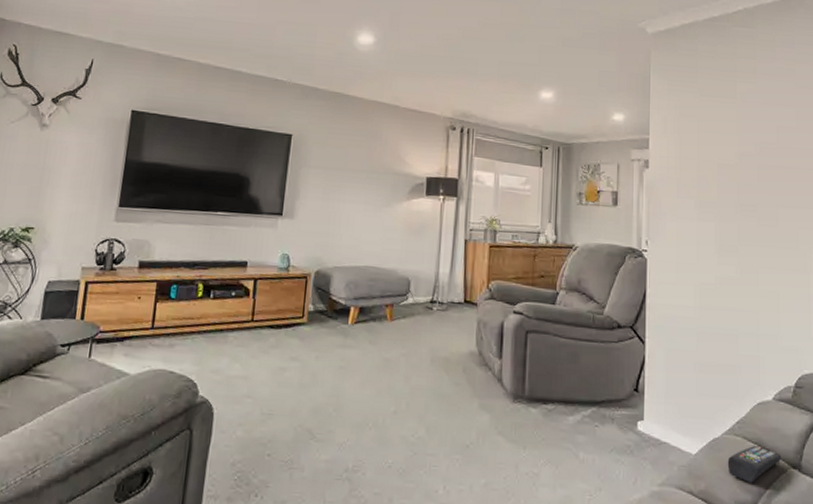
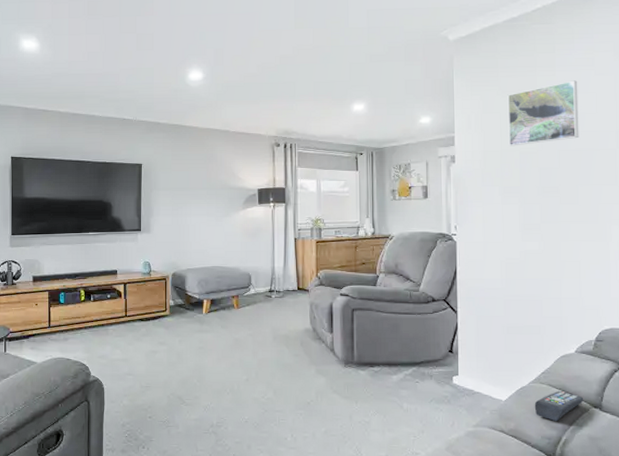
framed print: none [706,90,780,156] -> present [507,80,579,146]

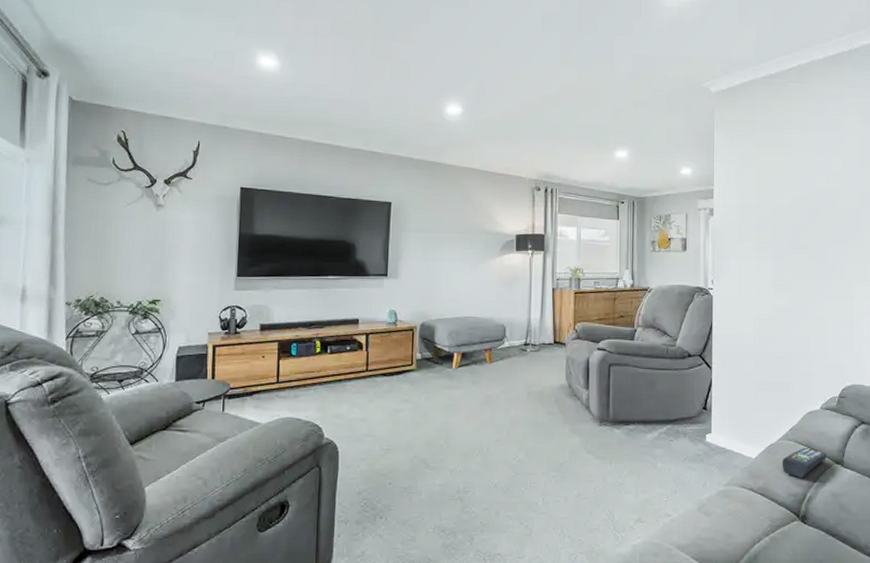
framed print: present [507,80,579,146] -> none [764,140,828,202]

